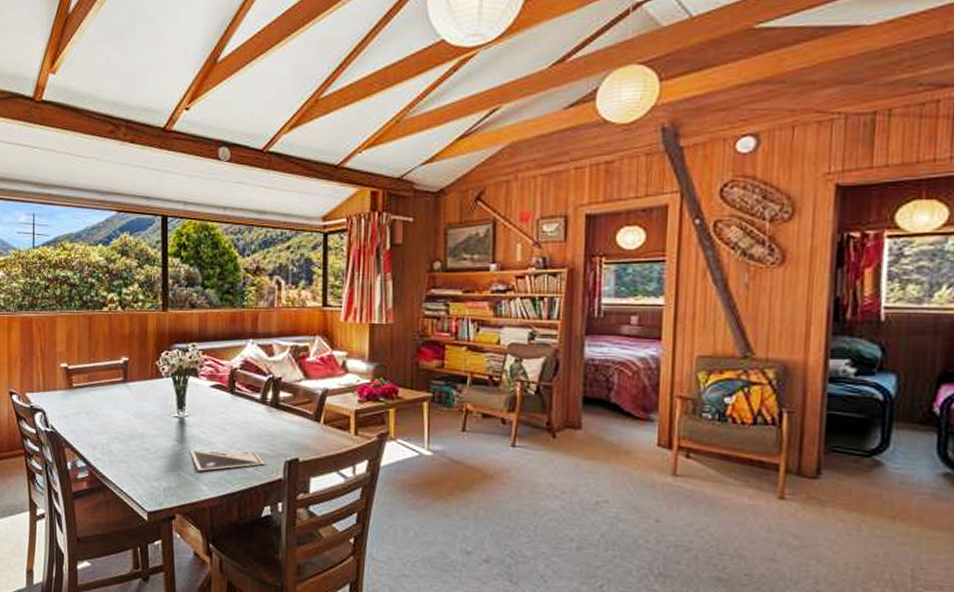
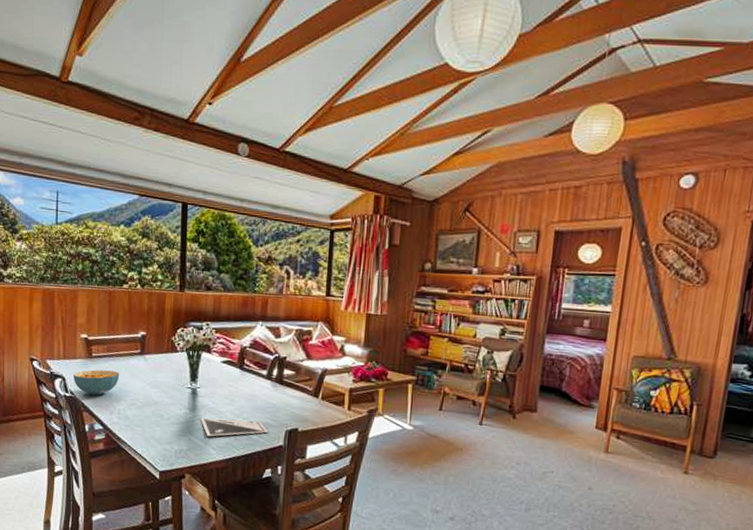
cereal bowl: none [54,401,102,430] -> present [73,369,120,396]

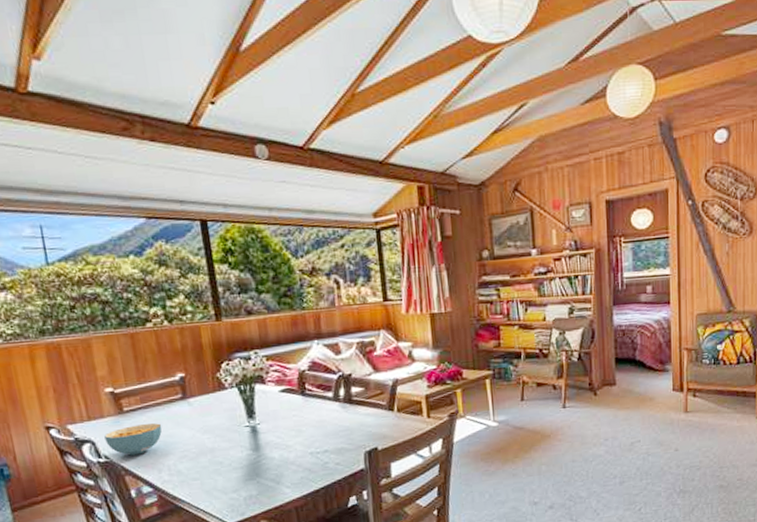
board game: present [200,417,269,437] -> none [266,447,346,475]

